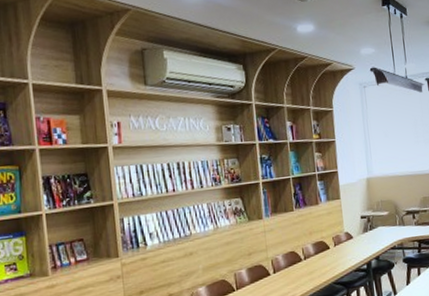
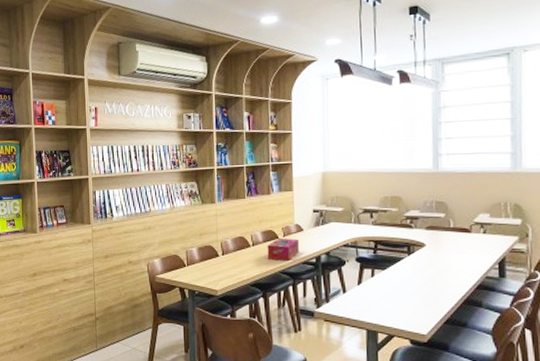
tissue box: none [319,247,351,272] -> present [267,237,299,262]

